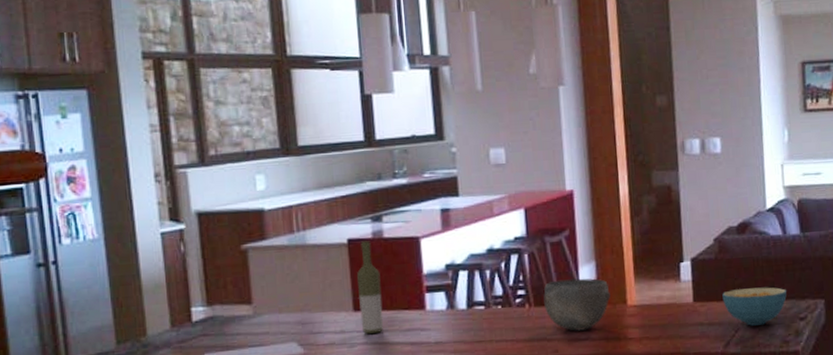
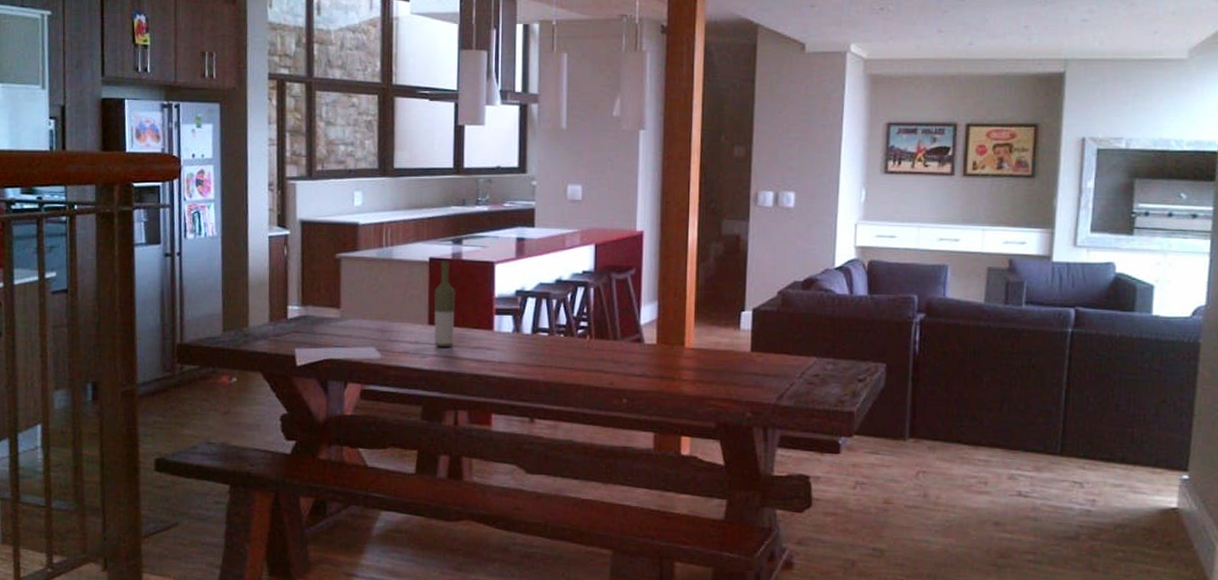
bowl: present [543,278,611,331] -> none [604,316,669,367]
cereal bowl: present [722,287,787,326] -> none [781,344,848,382]

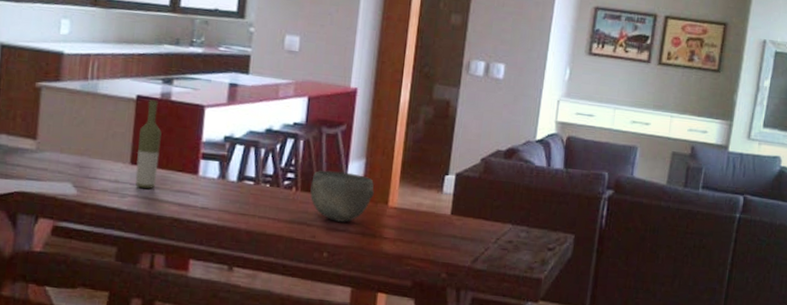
bowl: none [604,316,669,367] -> present [310,170,374,222]

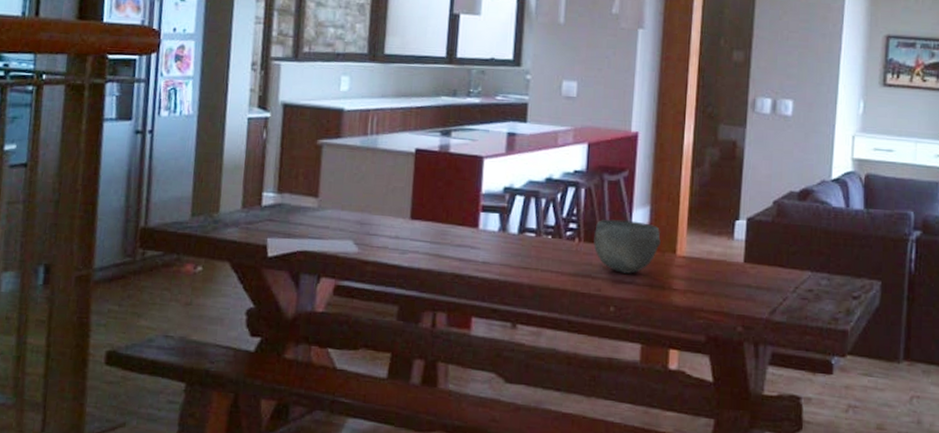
bottle: present [135,98,162,190] -> none [415,151,441,245]

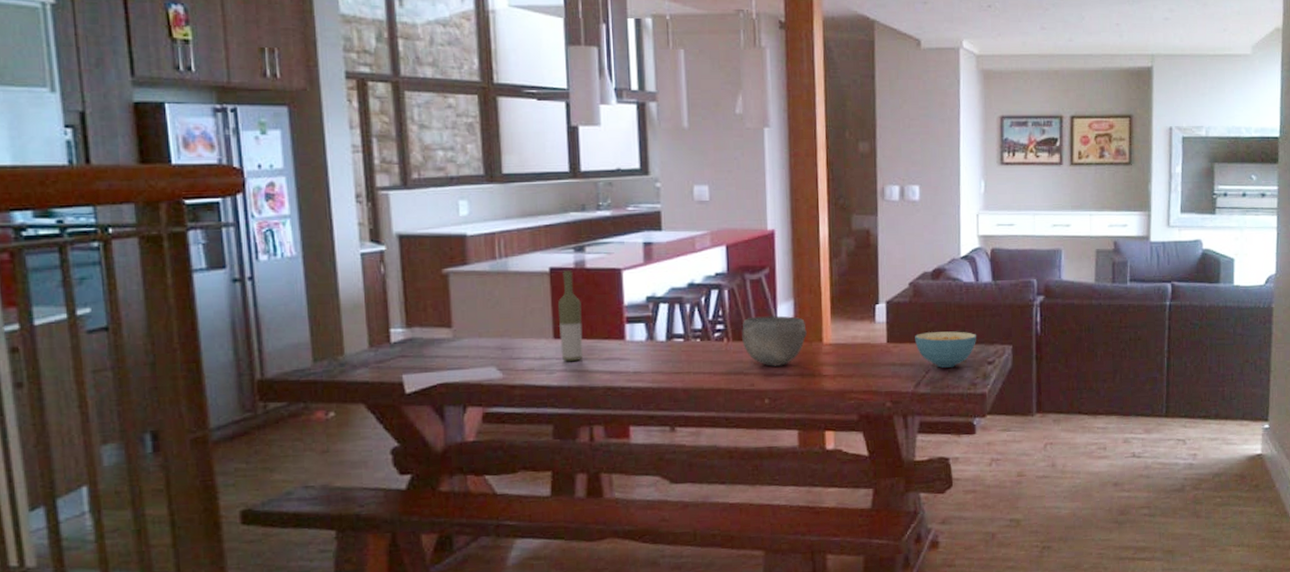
bottle: none [415,151,441,245] -> present [557,269,584,362]
cereal bowl: none [774,256,843,298] -> present [915,331,977,368]

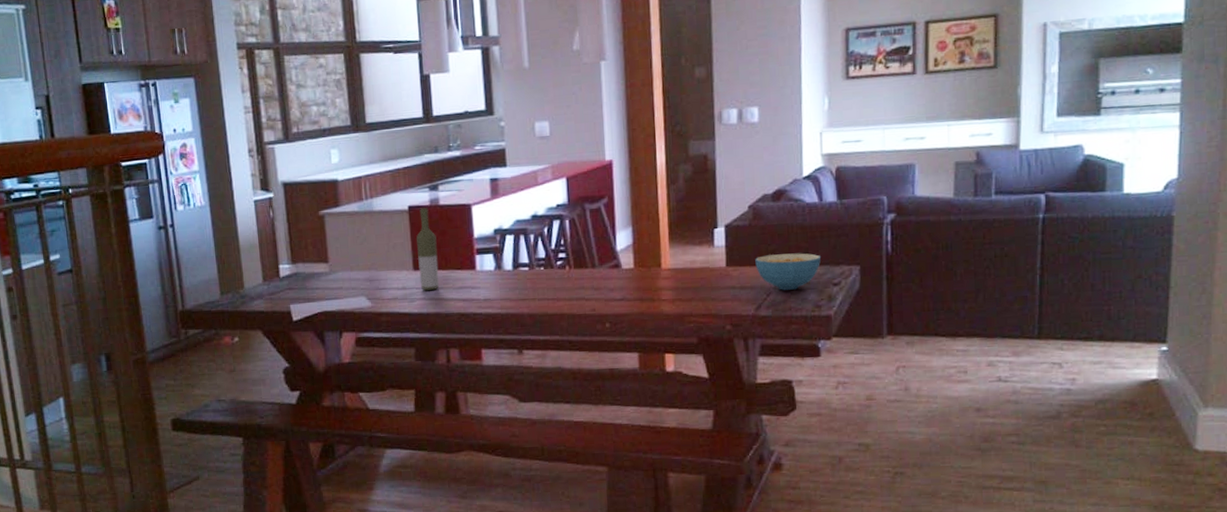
bowl: present [742,315,807,367] -> none [583,242,646,292]

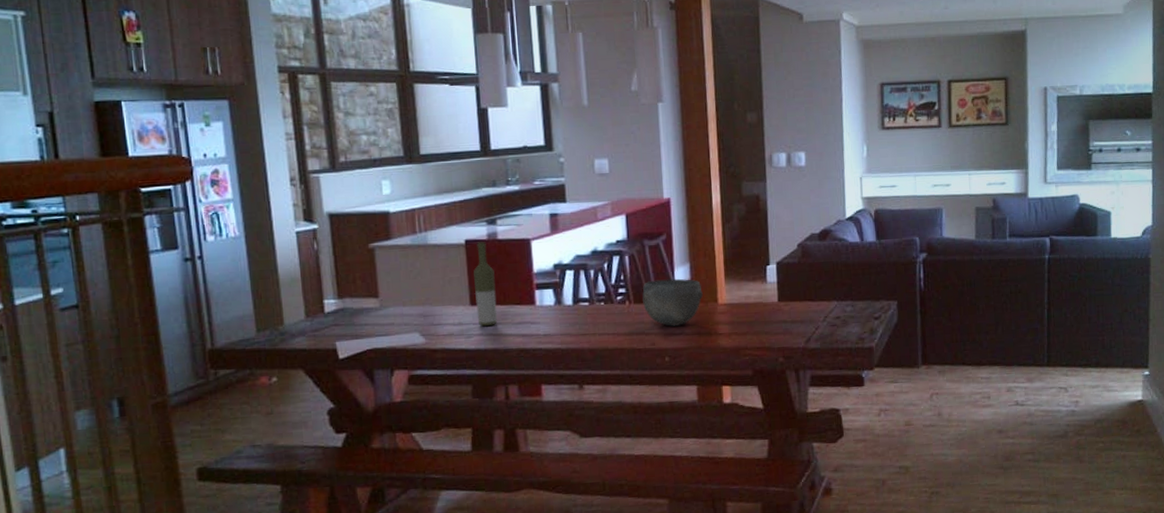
bowl: none [583,242,646,292] -> present [642,278,703,327]
cereal bowl: present [755,253,822,290] -> none [804,289,864,324]

